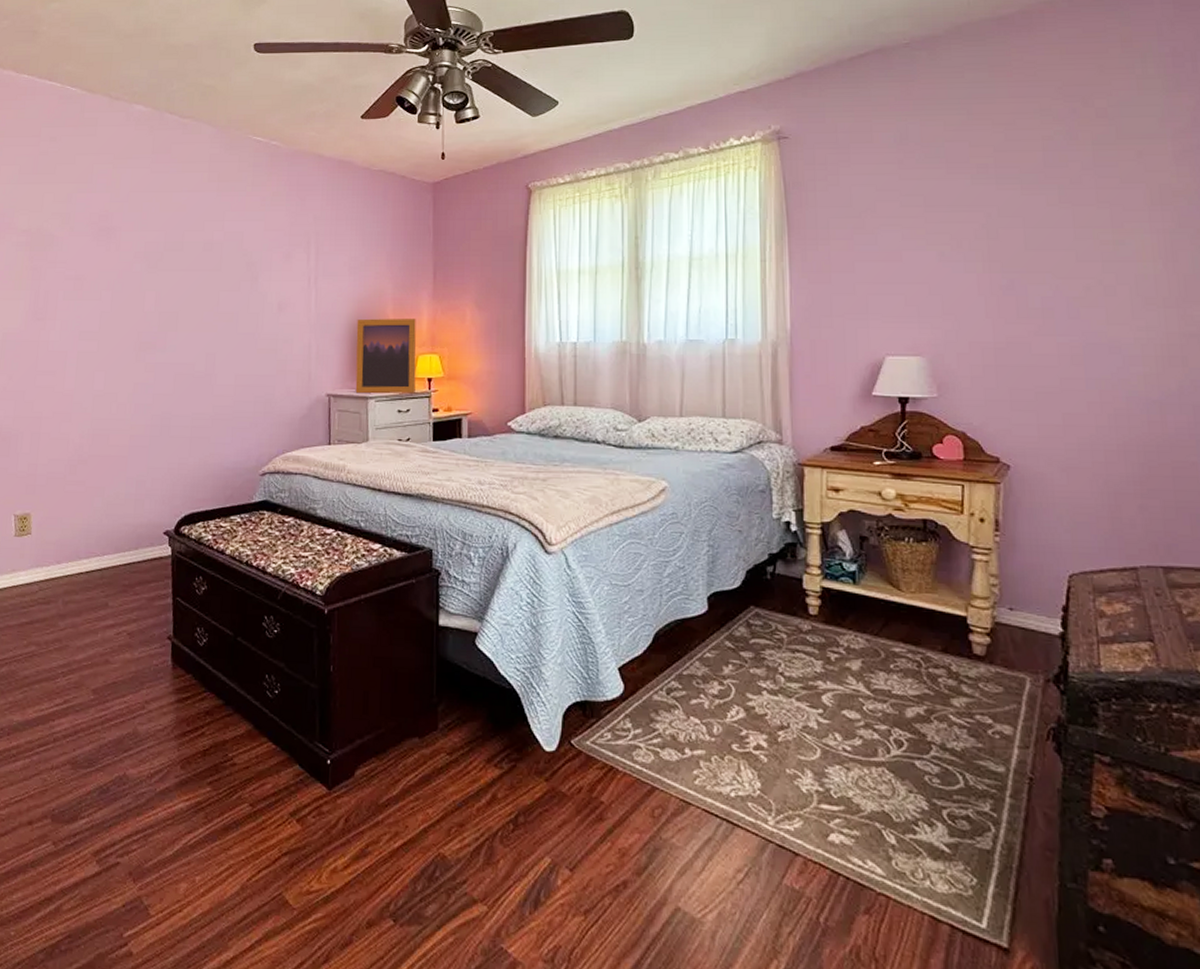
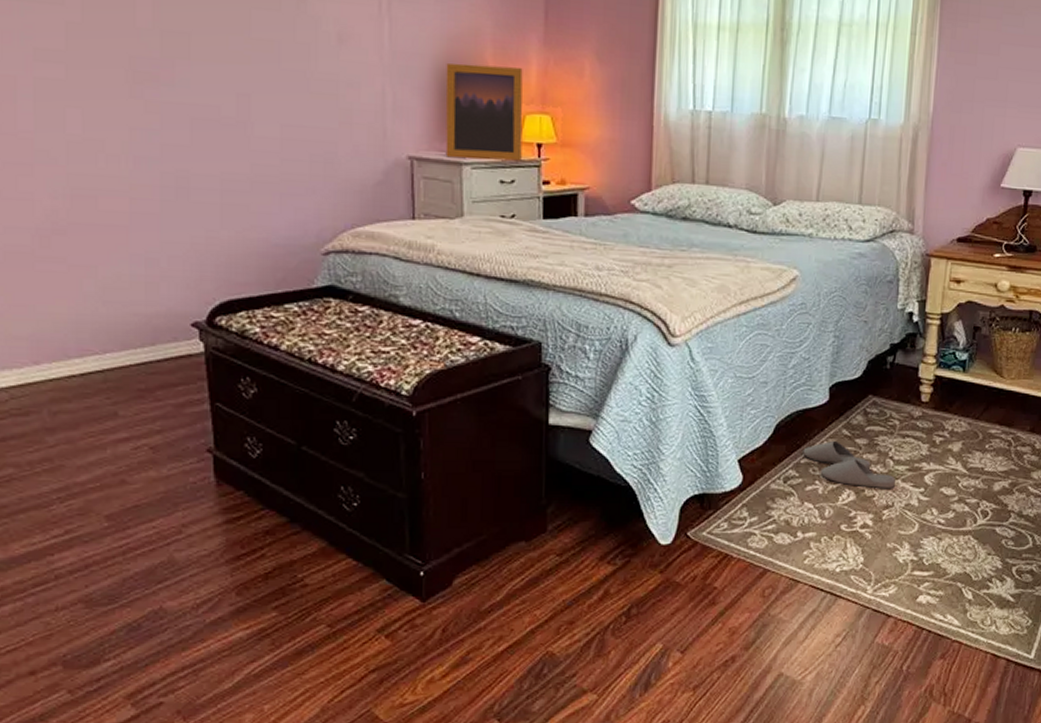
slippers: none [684,653,789,708] -> present [803,441,895,489]

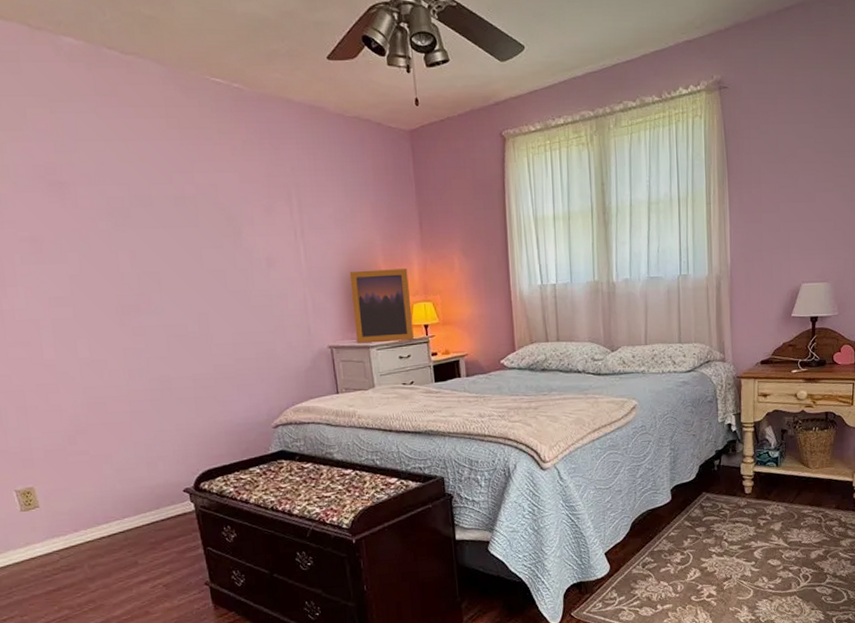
slippers: present [803,441,895,489] -> none [655,531,731,566]

